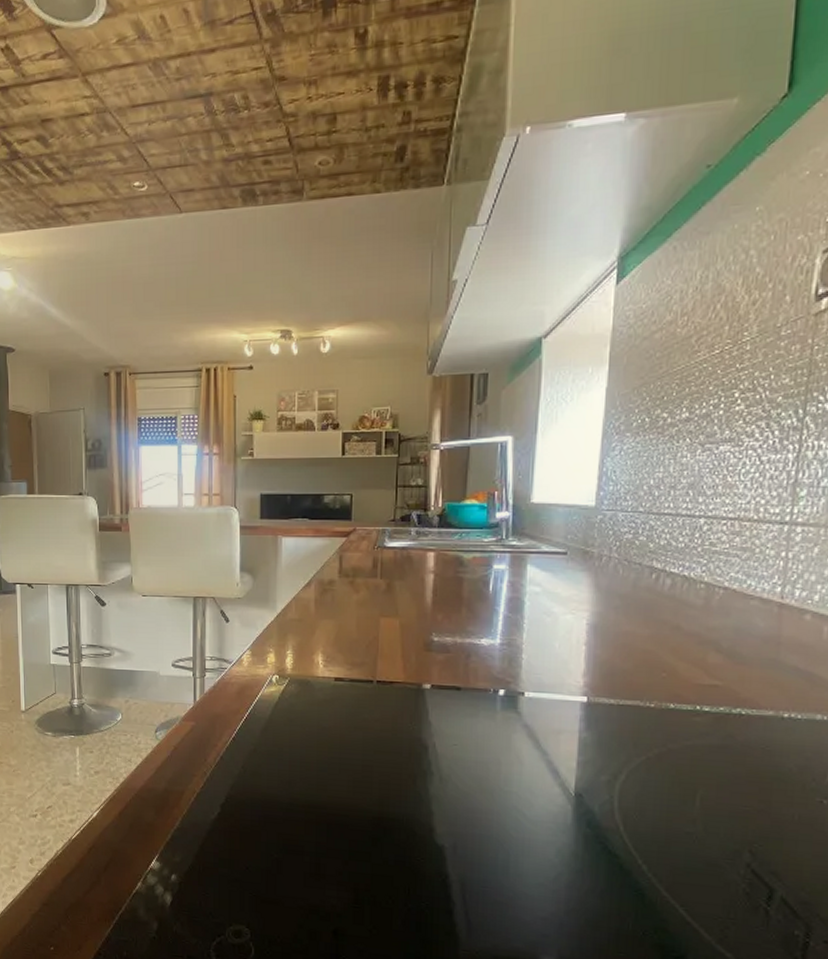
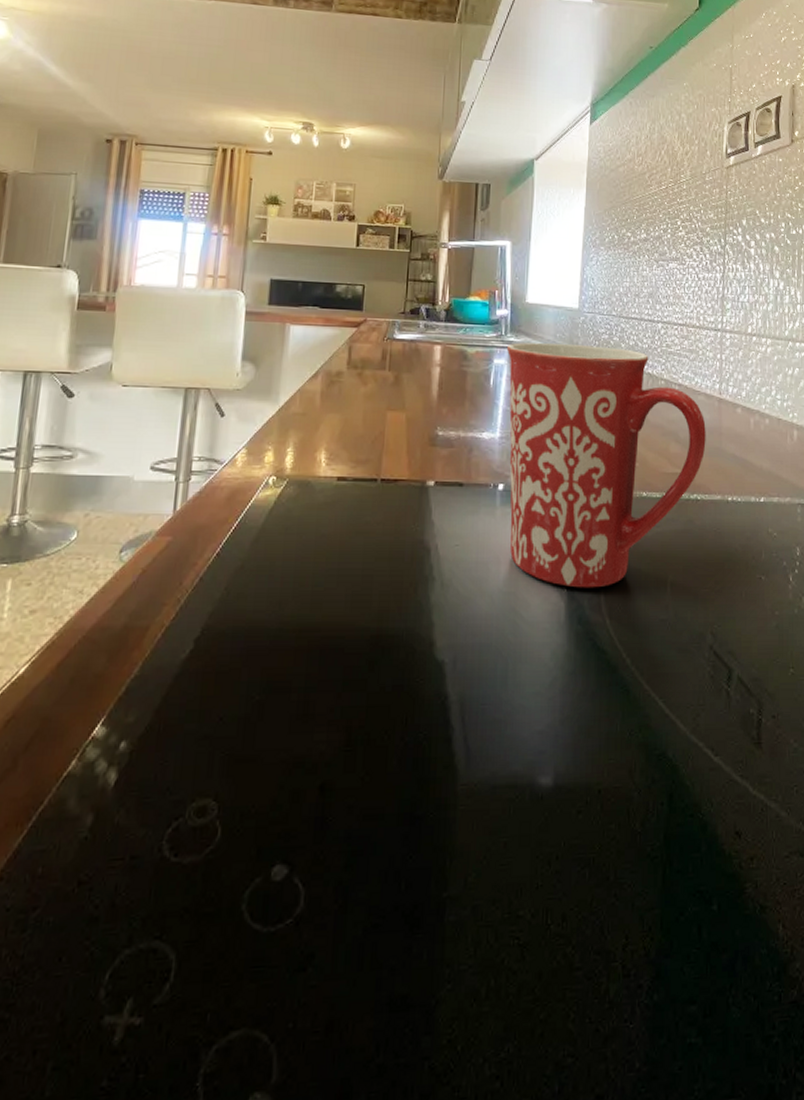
mug: none [507,545,759,795] -> present [506,342,706,588]

